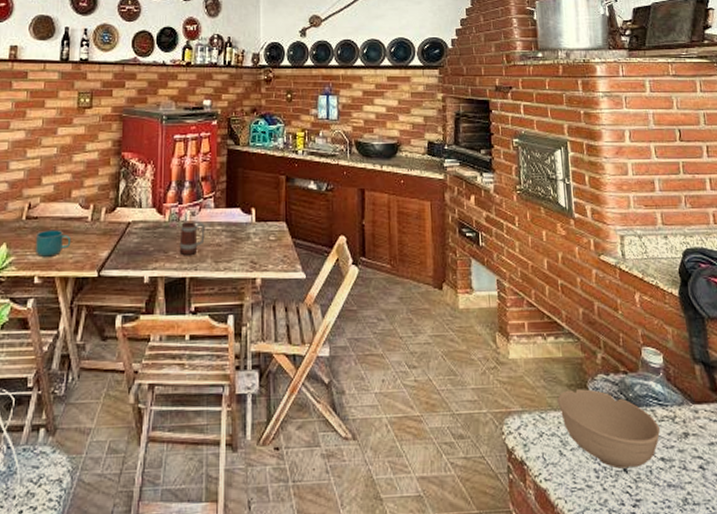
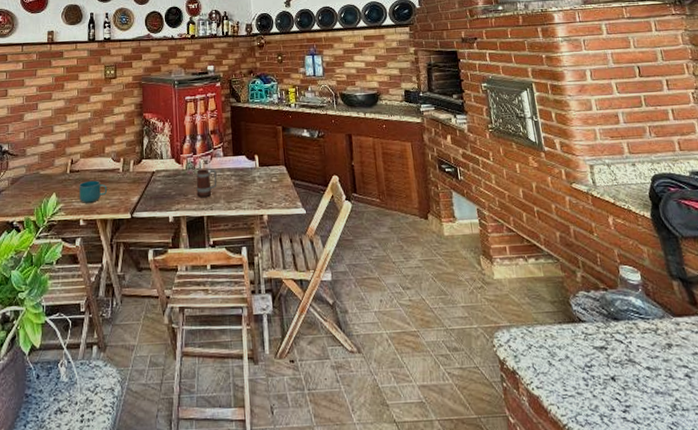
bowl: present [557,389,660,469] -> none [542,305,644,377]

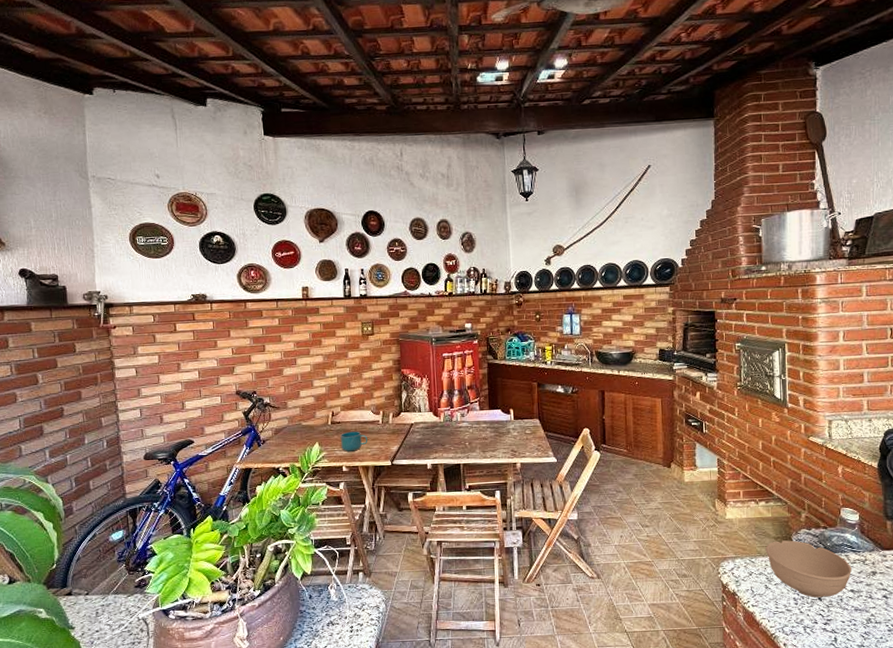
beer mug: present [196,169,217,198] -> none [453,421,474,448]
bowl: none [542,305,644,377] -> present [765,540,851,598]

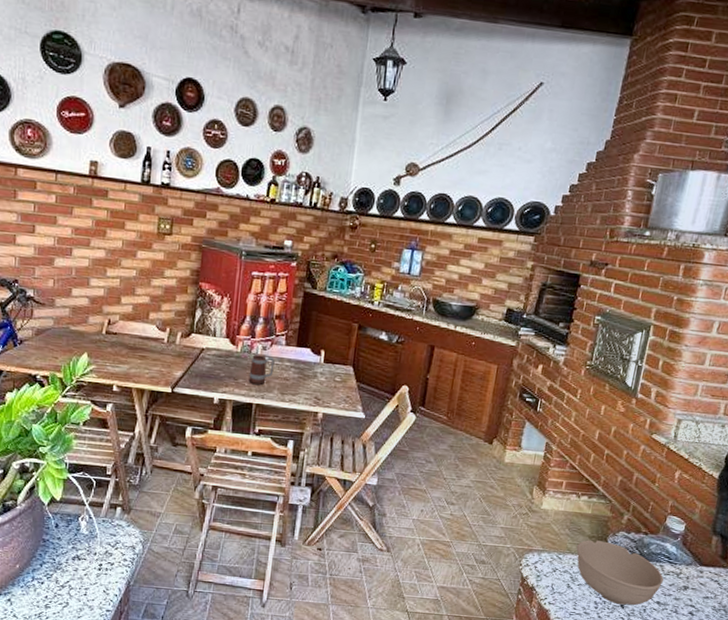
cup: present [340,431,368,452] -> none [113,345,148,370]
beer mug: none [453,421,474,448] -> present [248,355,275,386]

